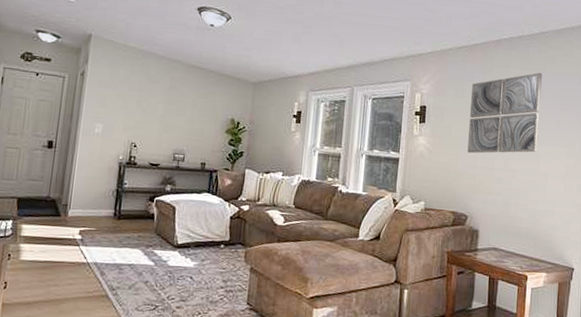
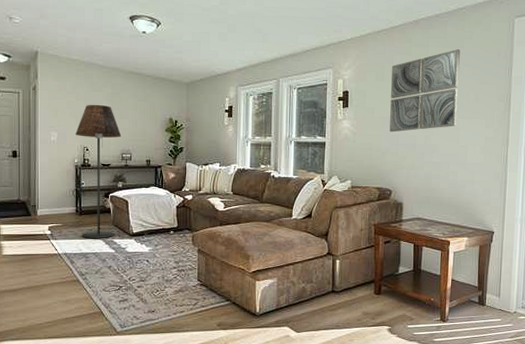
floor lamp: none [118,96,176,248] -> present [75,104,122,238]

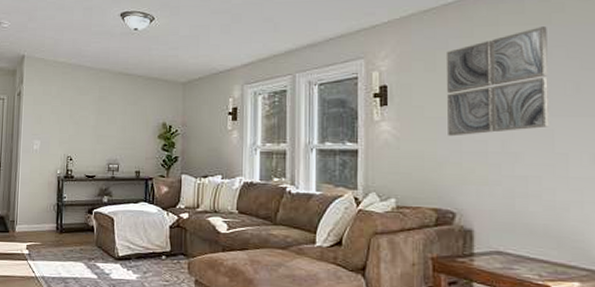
floor lamp: present [75,104,122,238] -> none [59,109,109,261]

